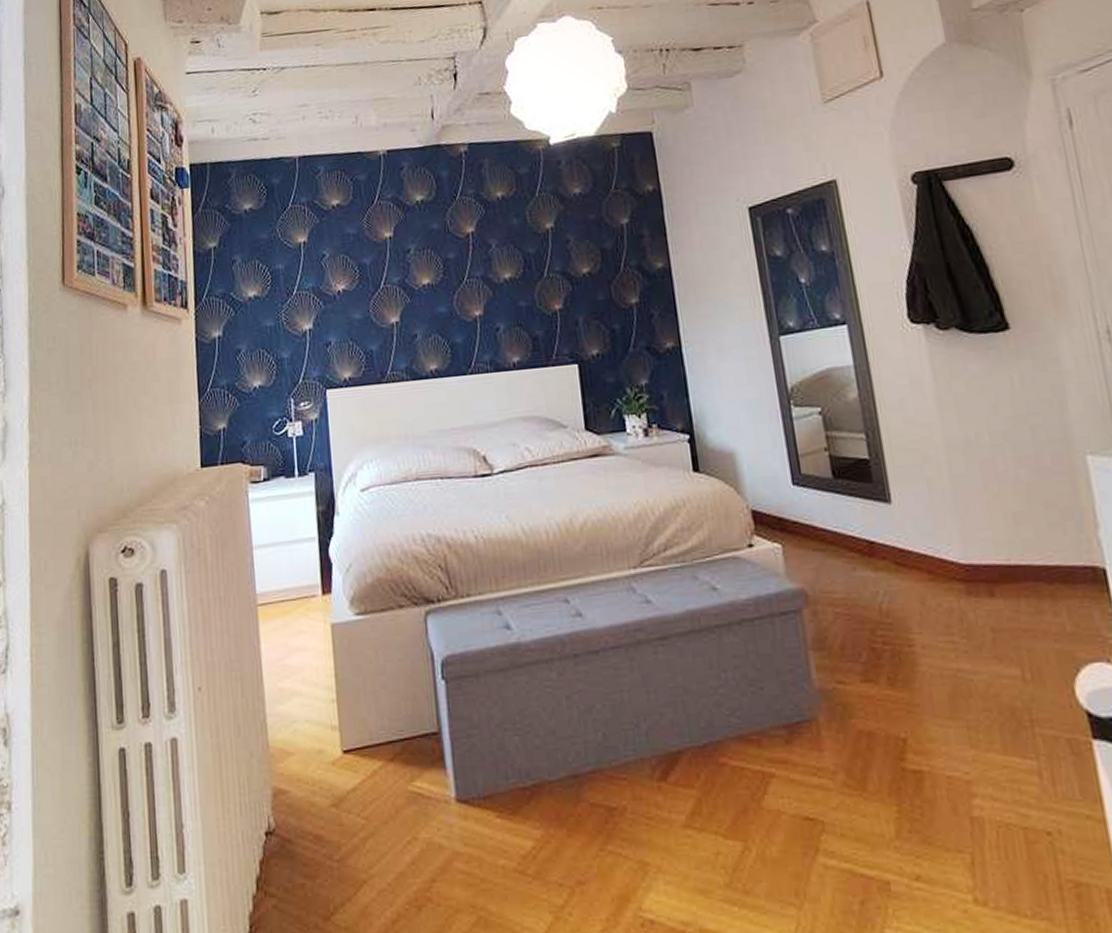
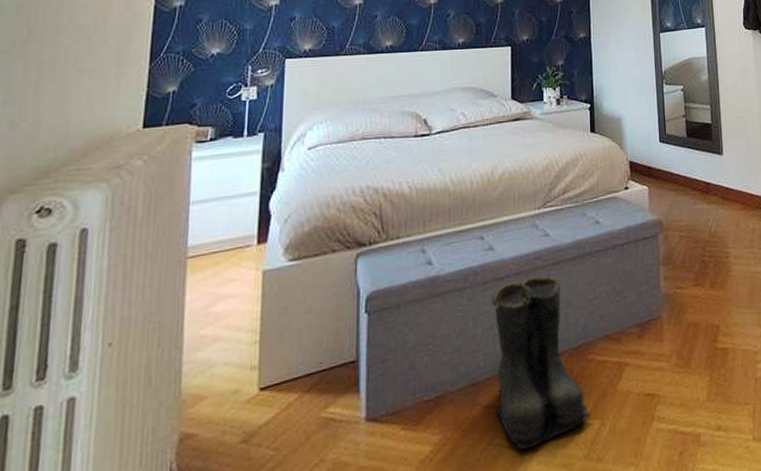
boots: none [585,652,730,863] -> present [491,276,591,450]

